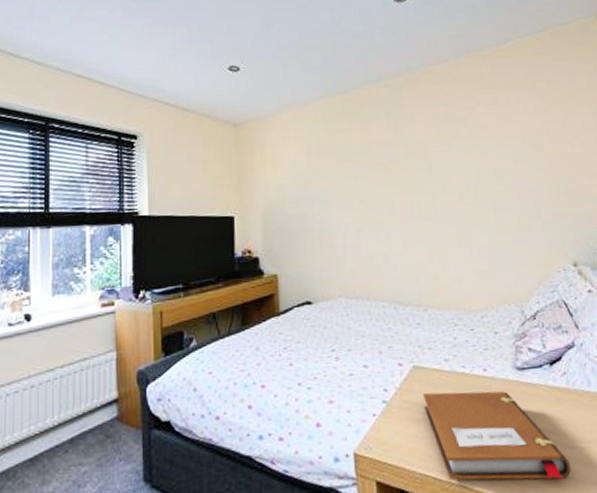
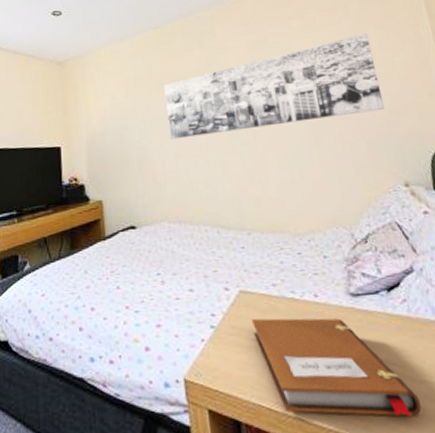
wall art: none [348,113,562,213] -> present [164,32,385,140]

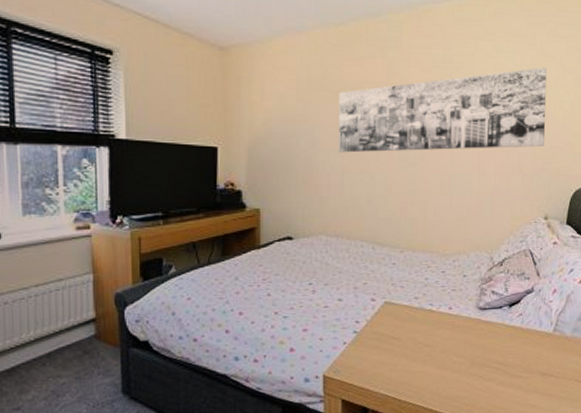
notebook: present [251,318,422,418] -> none [390,326,514,403]

